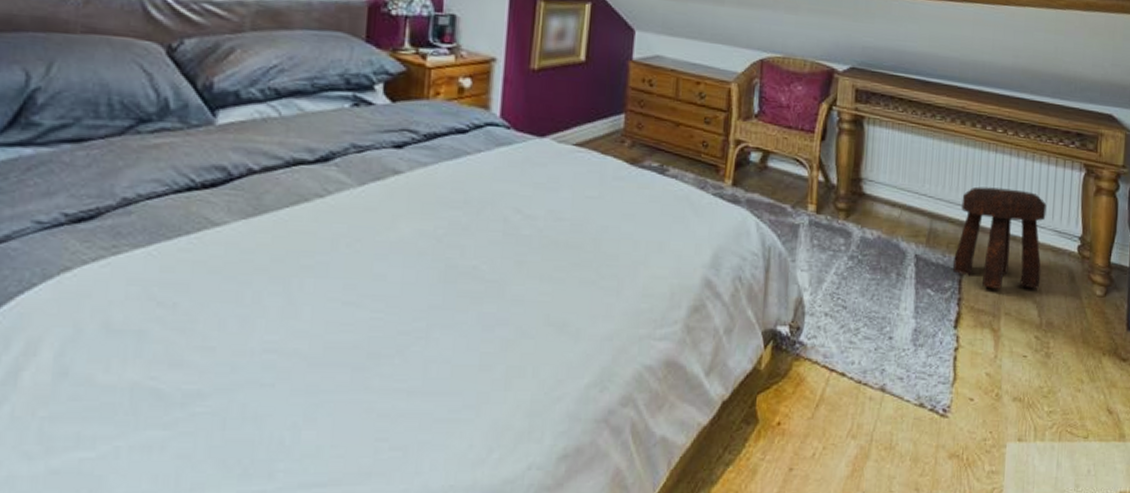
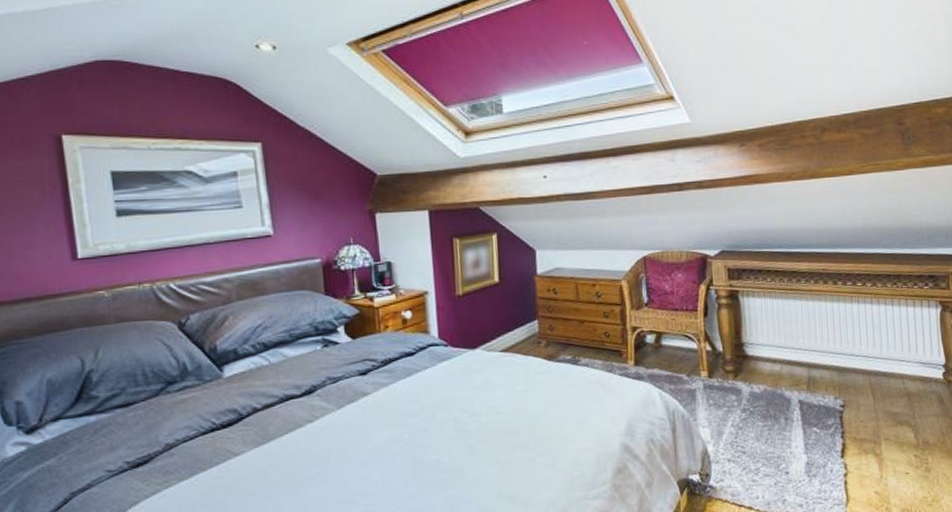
stool: present [953,186,1047,289] -> none [833,332,913,420]

